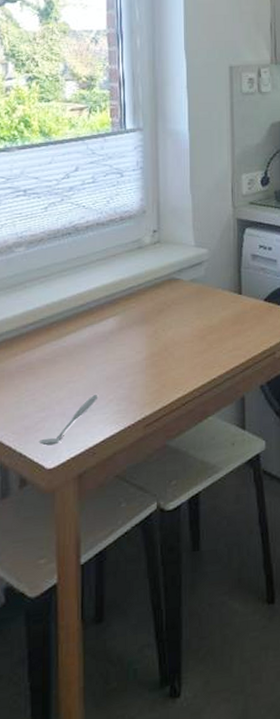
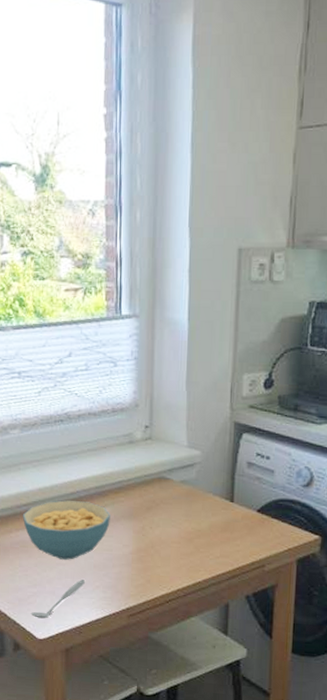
cereal bowl: none [28,312,122,377] -> present [22,500,110,560]

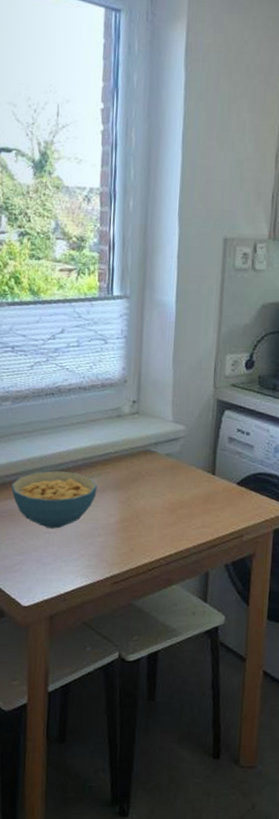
spoon: present [31,580,86,619] -> none [16,548,72,586]

